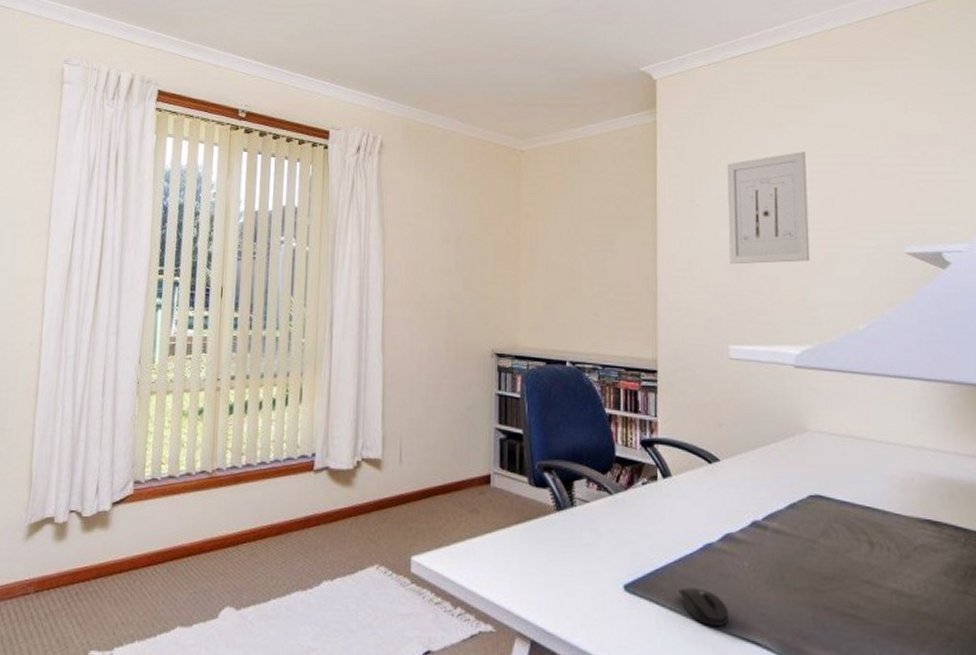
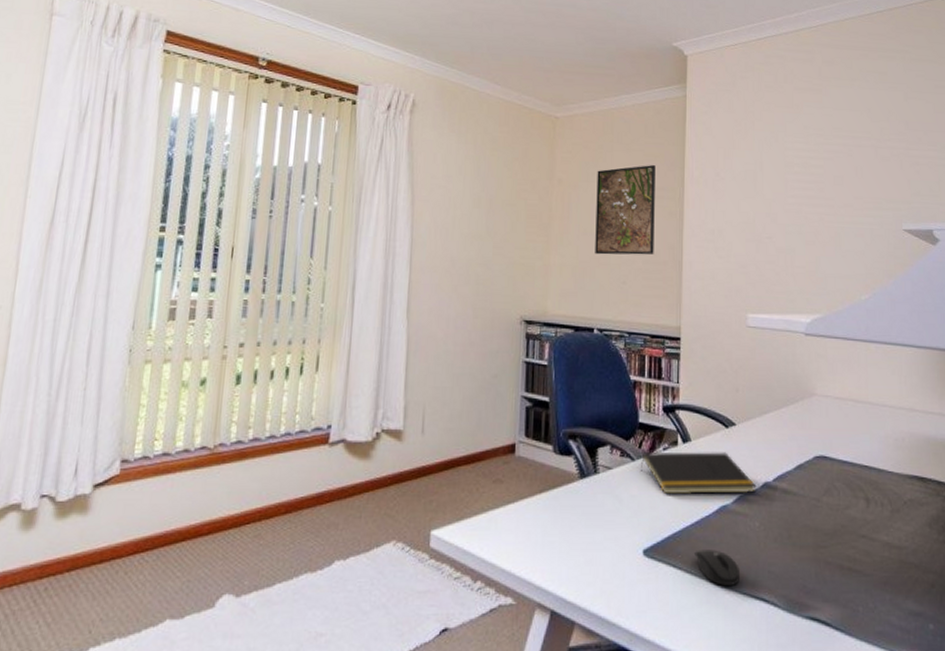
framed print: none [565,194,627,287] -> present [595,165,655,255]
notepad: none [618,486,744,532] -> present [640,451,757,495]
wall art: present [727,151,810,265] -> none [749,131,821,237]

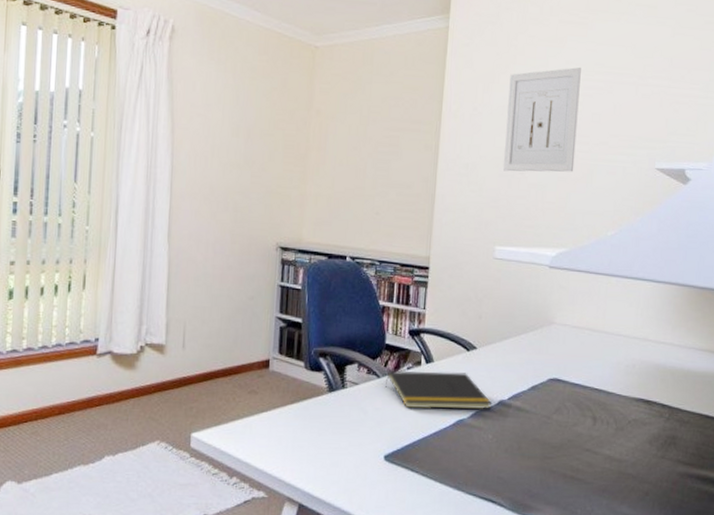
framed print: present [595,165,655,255] -> none [350,98,414,188]
mouse: present [695,550,741,585] -> none [431,457,472,488]
wall art: none [749,131,821,237] -> present [502,67,581,172]

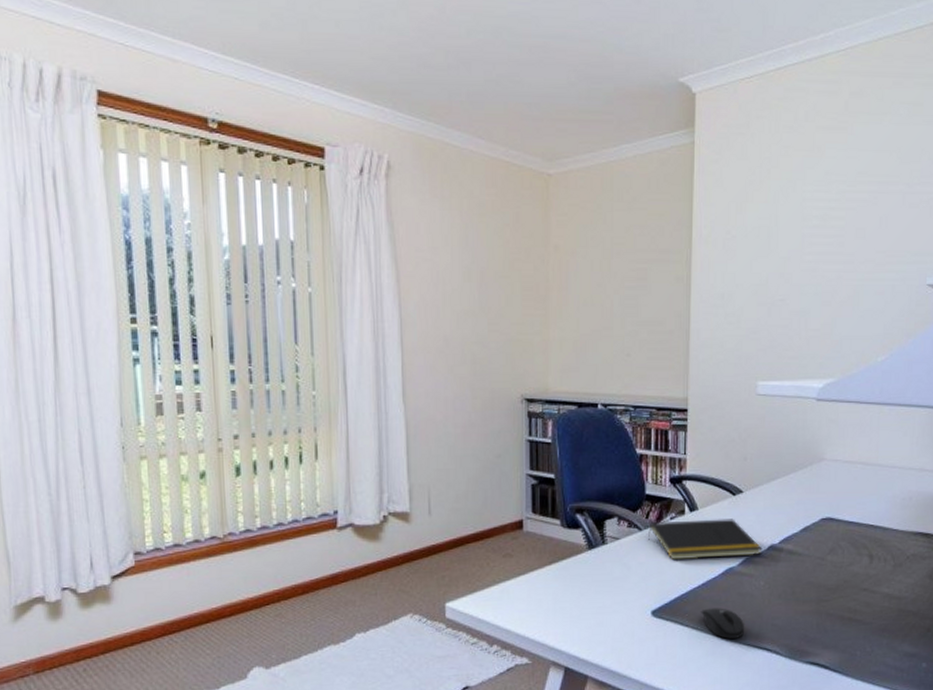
mouse: none [431,457,472,488] -> present [701,608,745,639]
wall art: present [502,67,581,172] -> none [761,177,842,299]

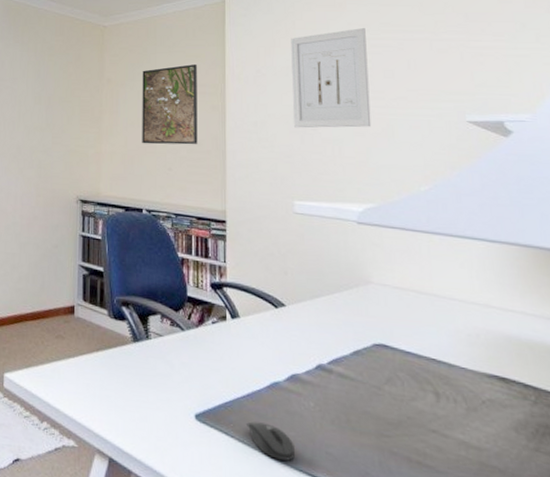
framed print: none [596,225,660,327] -> present [142,64,198,145]
notepad: present [647,519,762,560] -> none [189,324,310,373]
wall art: none [761,177,842,299] -> present [291,27,372,128]

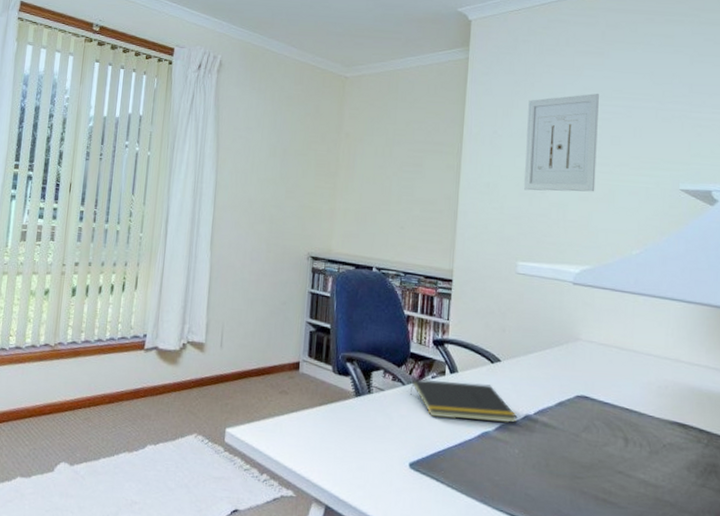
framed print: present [142,64,198,145] -> none [376,122,436,204]
notepad: none [189,324,310,373] -> present [409,379,518,423]
mouse: present [247,421,296,461] -> none [456,468,499,503]

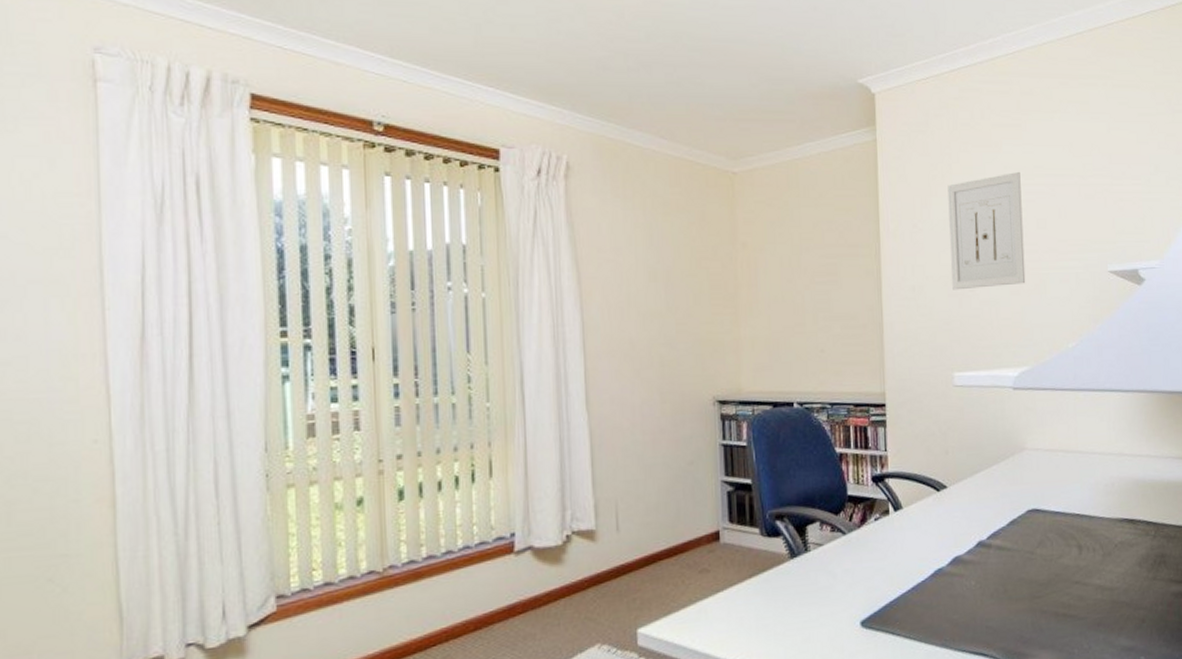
notepad: present [409,379,518,423] -> none [852,516,971,564]

